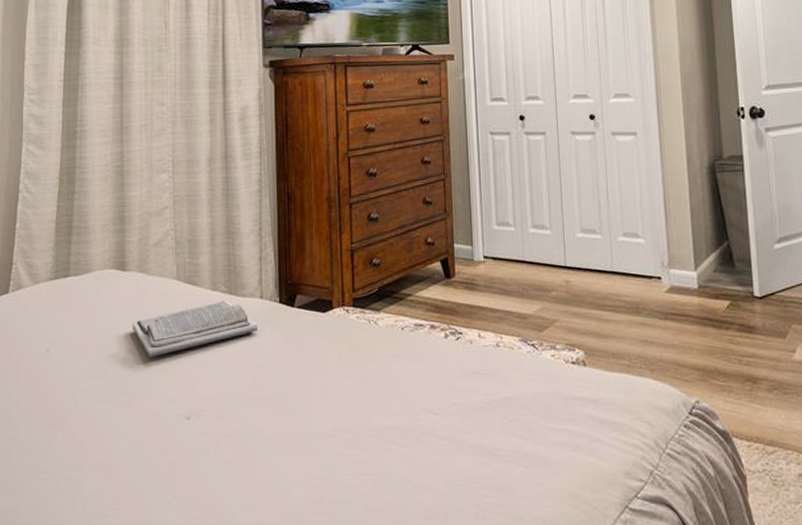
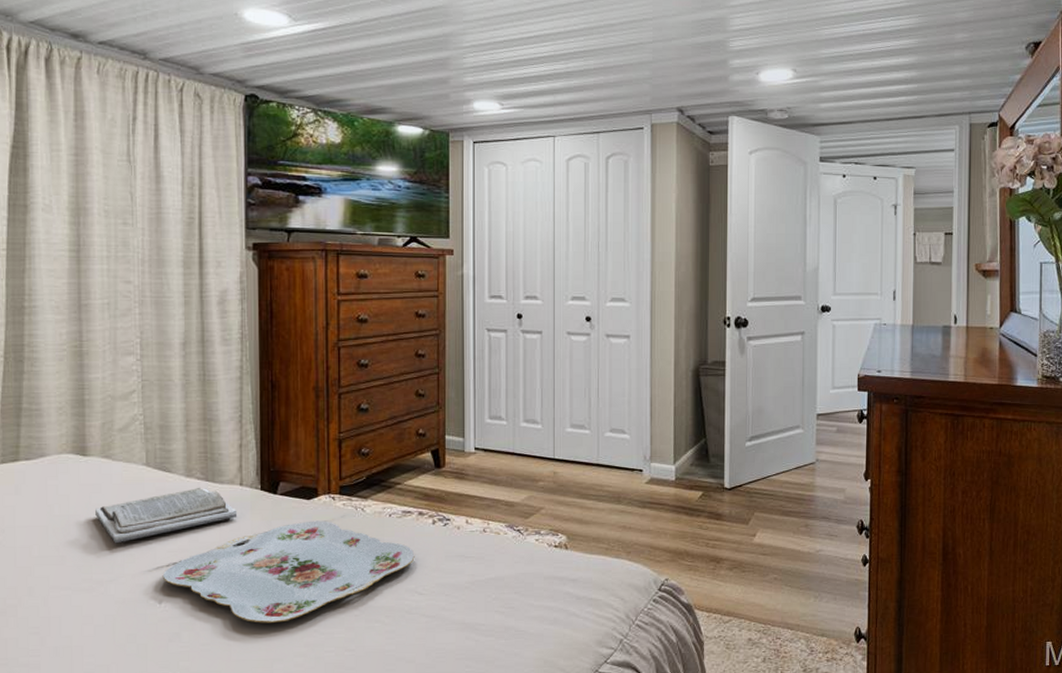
serving tray: none [190,334,429,442] -> present [162,520,415,623]

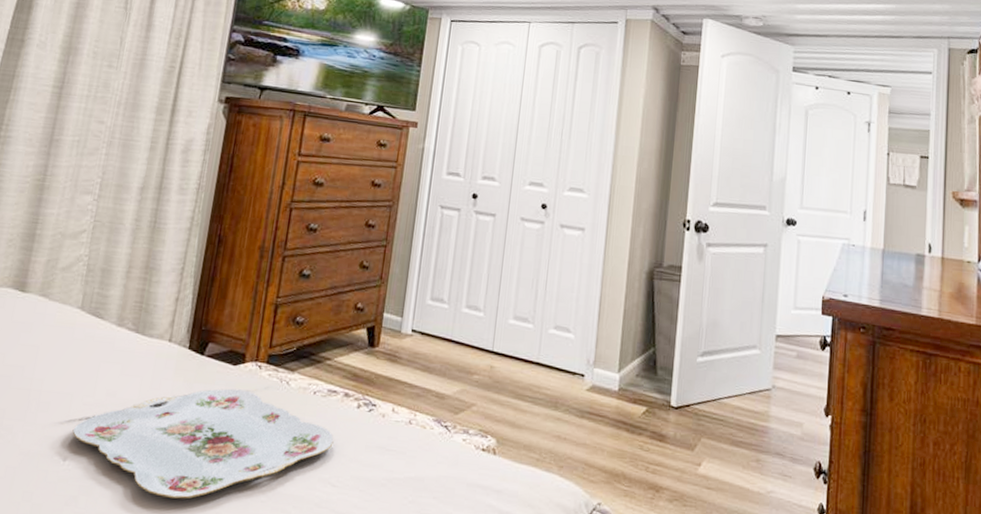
book: present [95,487,238,544] -> none [20,338,161,390]

